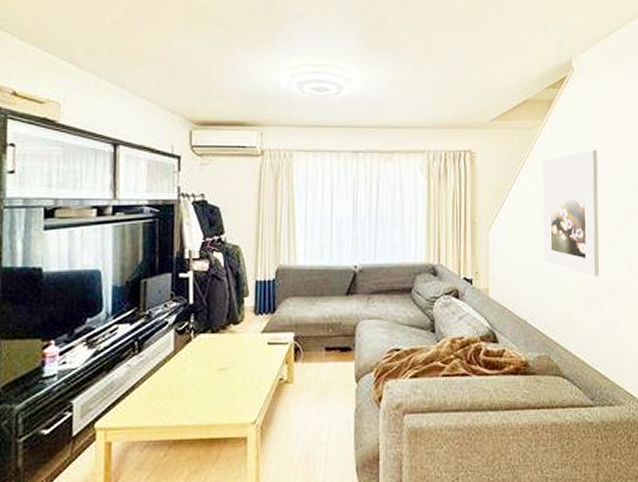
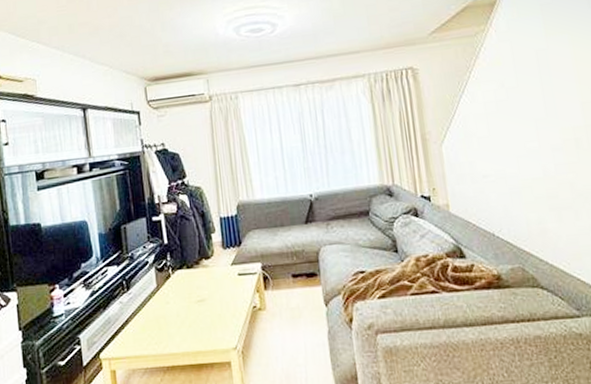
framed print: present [542,149,600,276] -> none [491,46,570,181]

